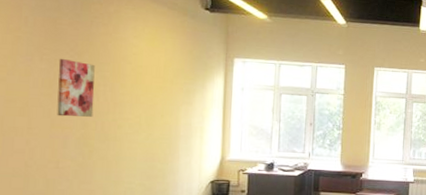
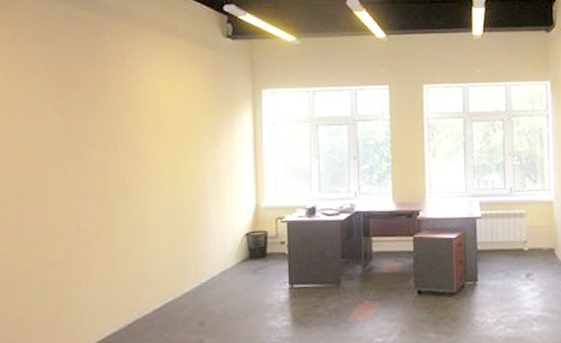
wall art: present [57,58,95,117] -> none [73,107,113,173]

